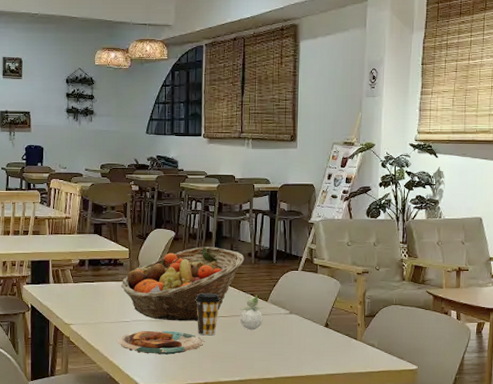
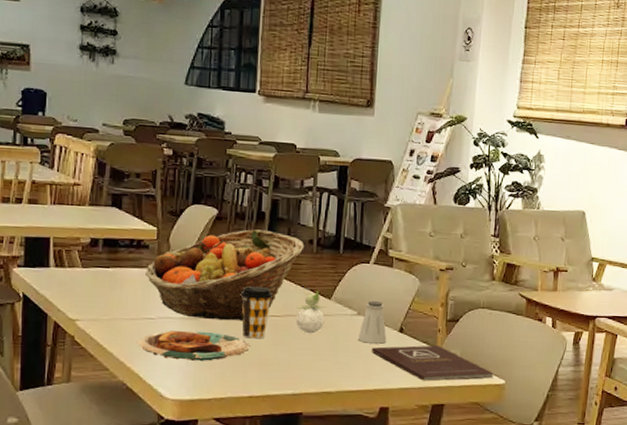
saltshaker: none [290,301,315,337] -> present [357,300,387,344]
book: none [302,337,407,368] -> present [371,345,494,381]

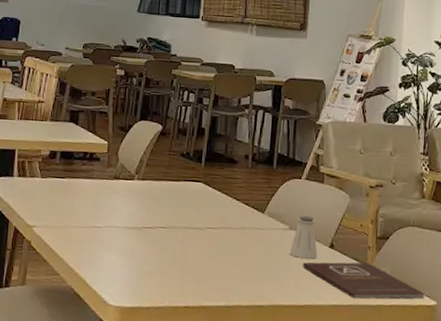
plate: present [137,330,251,361] -> none [85,239,189,270]
fruit basket: present [145,229,305,322] -> none [96,144,240,232]
coffee cup: present [240,286,273,339] -> none [180,198,210,250]
flower: present [295,287,326,334] -> none [230,201,260,247]

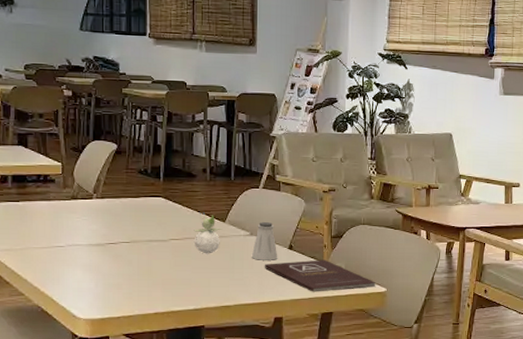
flower: none [230,201,260,247] -> present [194,212,221,254]

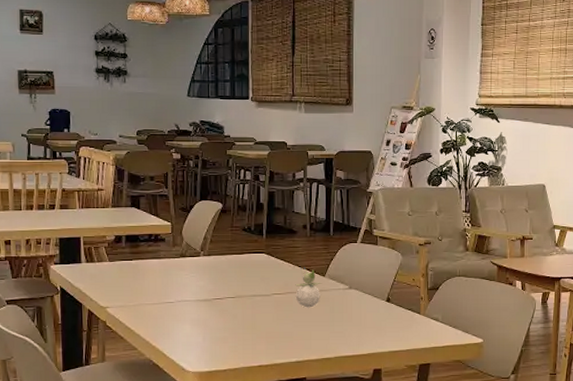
saltshaker: present [251,221,278,260] -> none [350,275,376,313]
book: present [264,260,376,292] -> none [363,311,472,344]

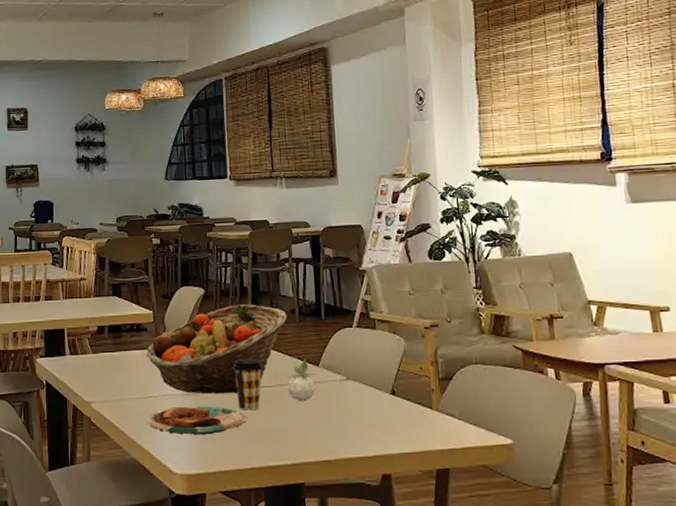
plate: none [160,311,258,337] -> present [145,406,248,435]
fruit basket: none [163,219,299,301] -> present [146,304,287,394]
coffee cup: none [246,268,274,315] -> present [232,358,263,410]

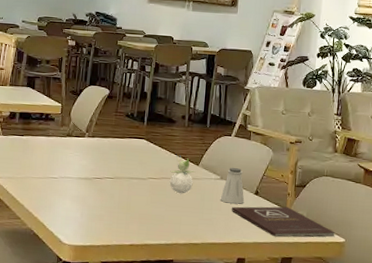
plate: present [145,406,248,435] -> none [43,188,133,214]
fruit basket: present [146,304,287,394] -> none [51,106,178,182]
coffee cup: present [232,358,263,410] -> none [125,153,151,197]
saltshaker: none [350,364,380,408] -> present [220,167,245,204]
book: none [365,406,499,445] -> present [231,206,335,238]

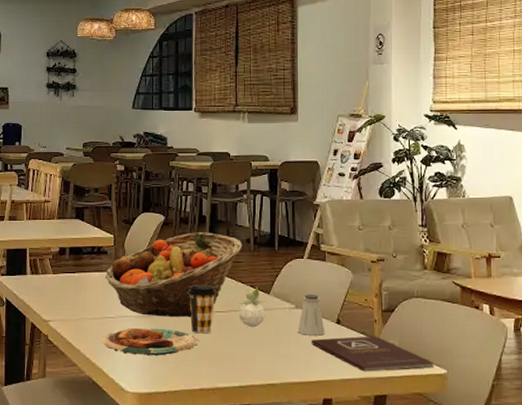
plate: none [43,188,133,214] -> present [100,327,200,356]
fruit basket: none [51,106,178,182] -> present [105,232,243,318]
coffee cup: none [125,153,151,197] -> present [188,284,216,334]

